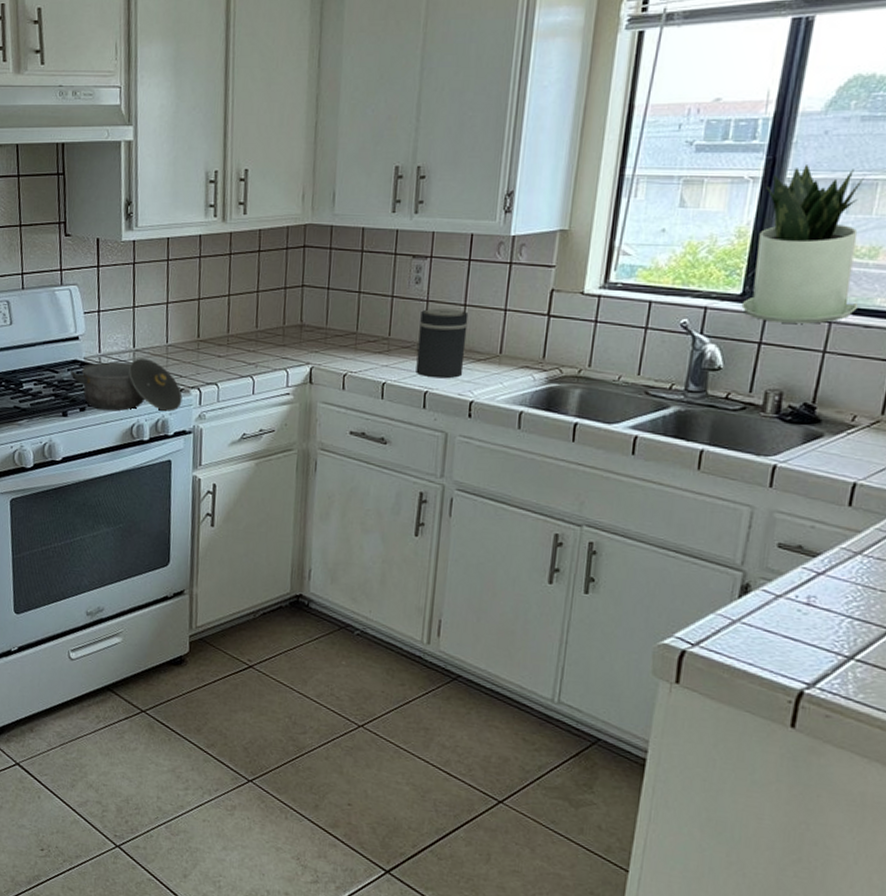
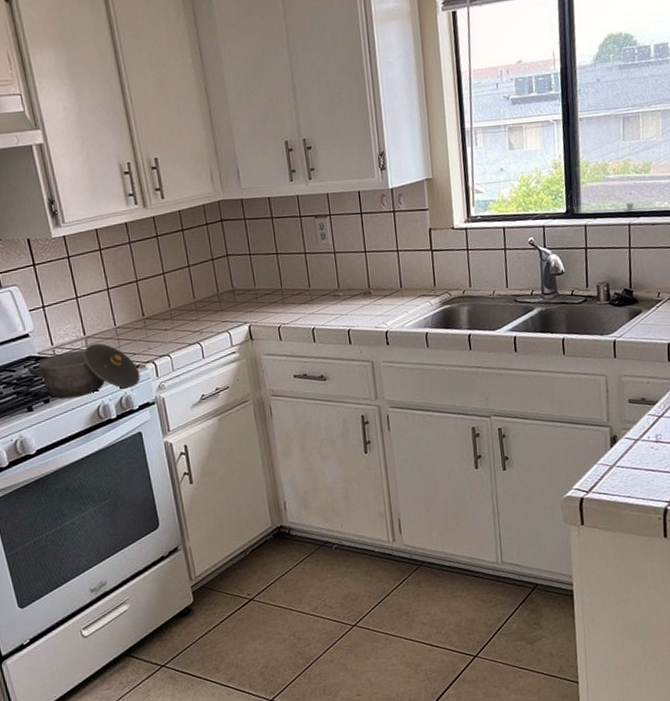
cylinder: present [416,308,469,379] -> none [331,256,375,317]
planter: present [741,165,866,324] -> none [566,106,645,231]

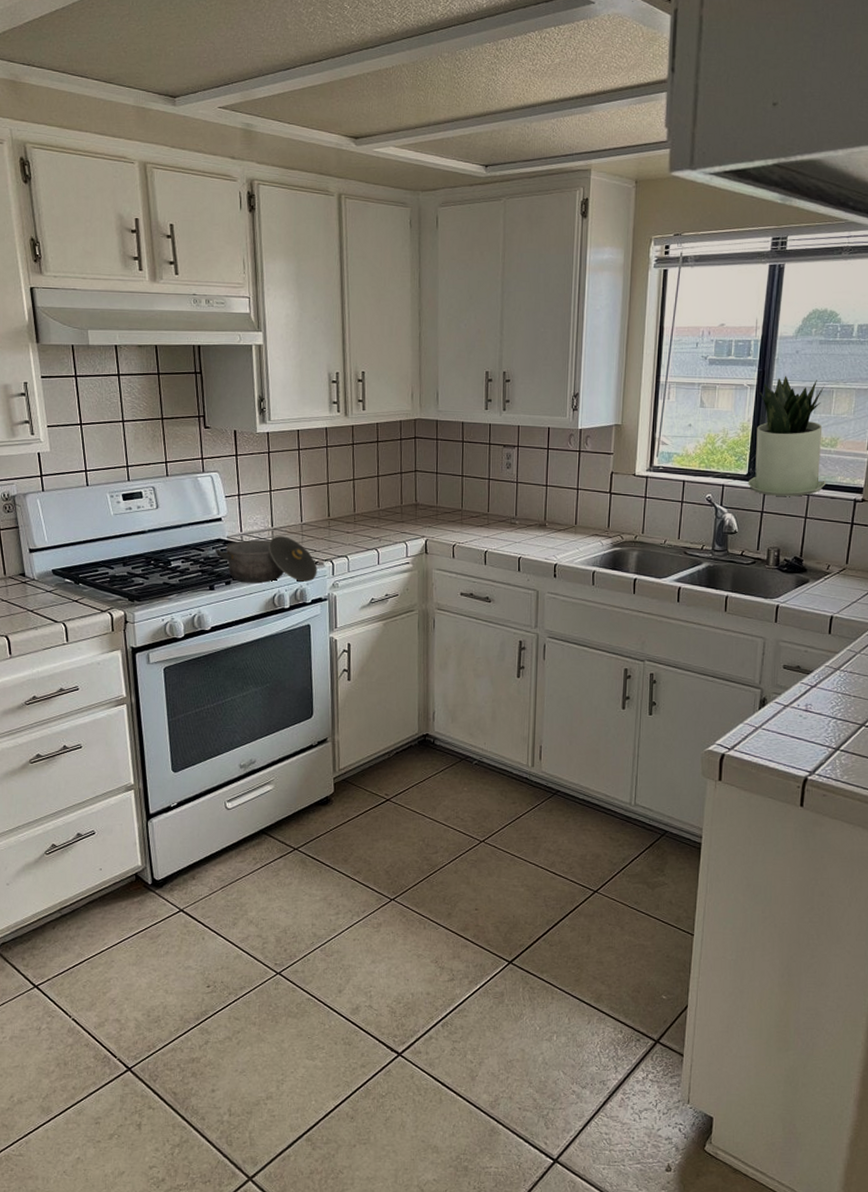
planter: none [566,106,645,231] -> present [748,376,827,497]

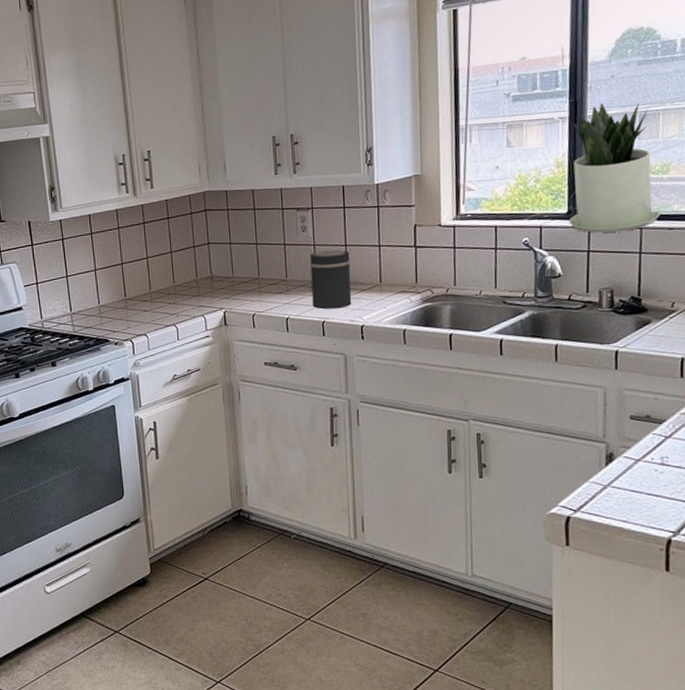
cooking pot: present [214,536,318,584] -> none [17,320,118,369]
cylinder: none [511,488,550,546] -> present [310,249,352,309]

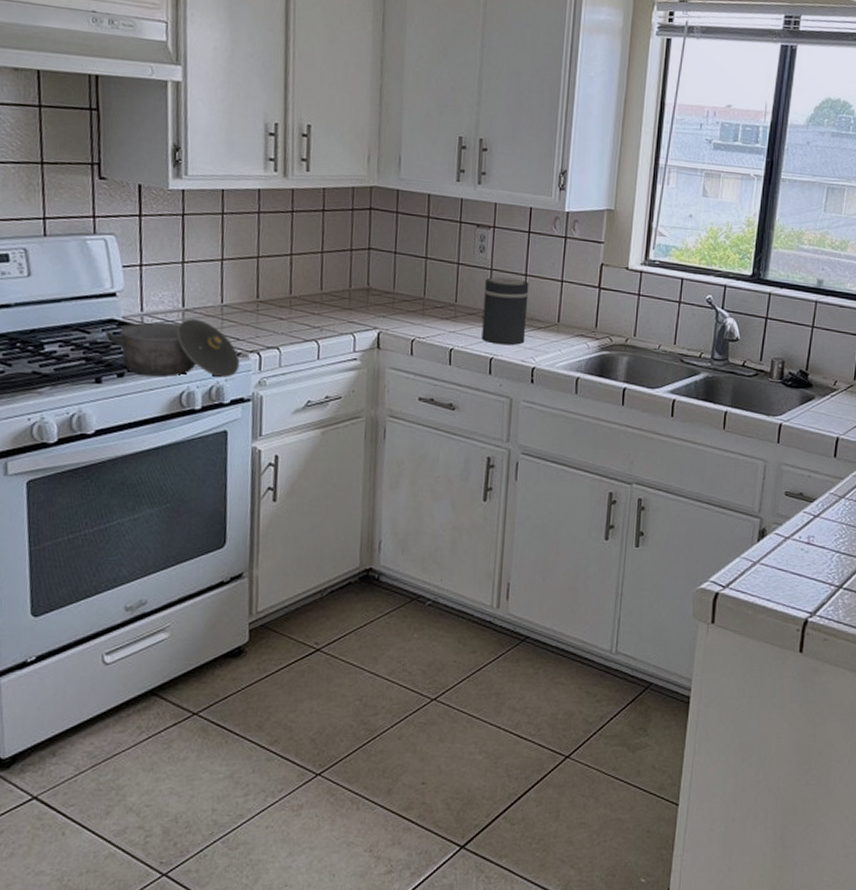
cooking pot: none [17,320,118,369] -> present [104,319,240,378]
planter: present [569,103,661,233] -> none [752,169,837,303]

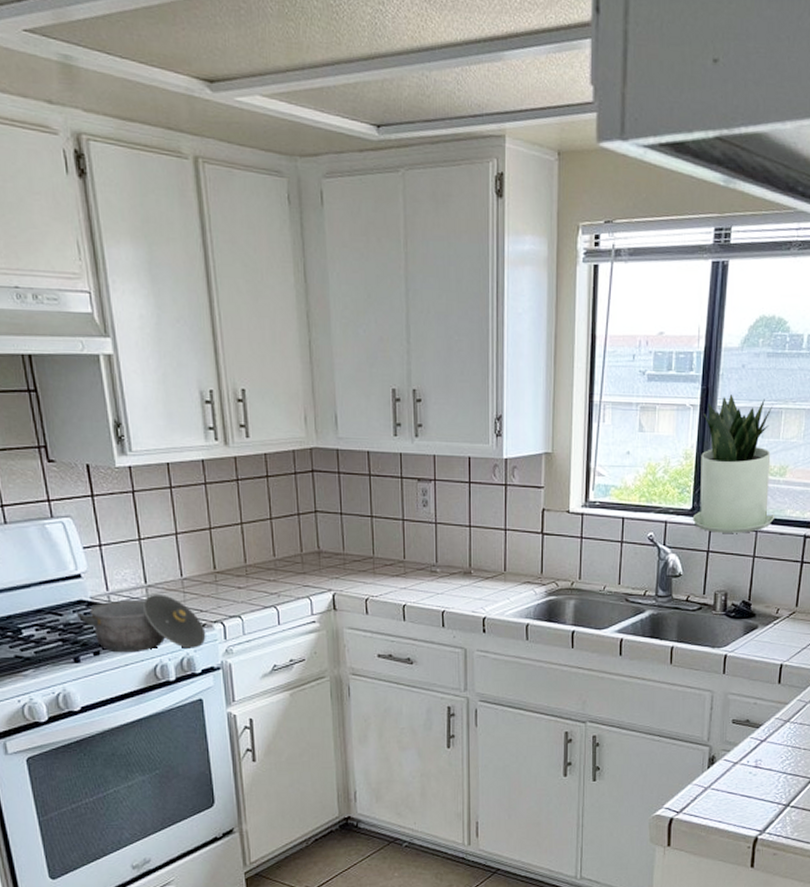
cylinder: present [481,276,529,345] -> none [431,530,474,598]
planter: none [752,169,837,303] -> present [692,394,775,533]

